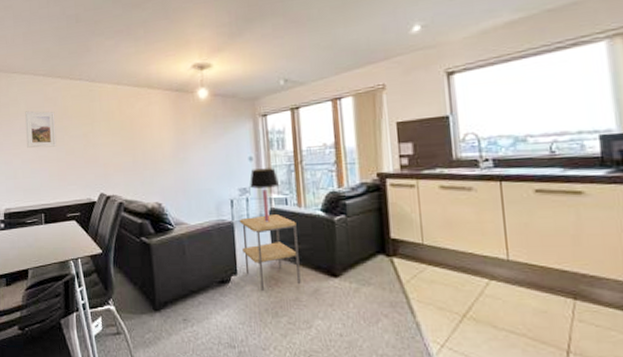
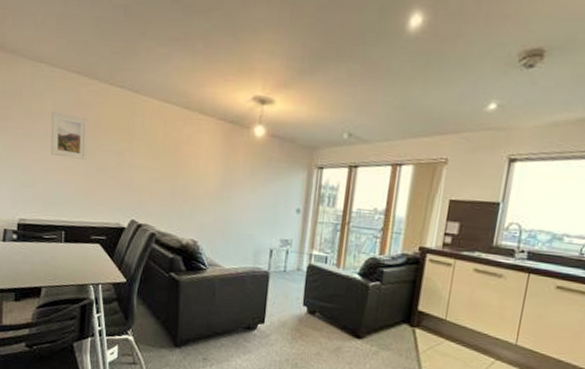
side table: present [239,214,301,290] -> none [273,269,332,342]
table lamp: present [250,168,279,222] -> none [292,222,323,277]

